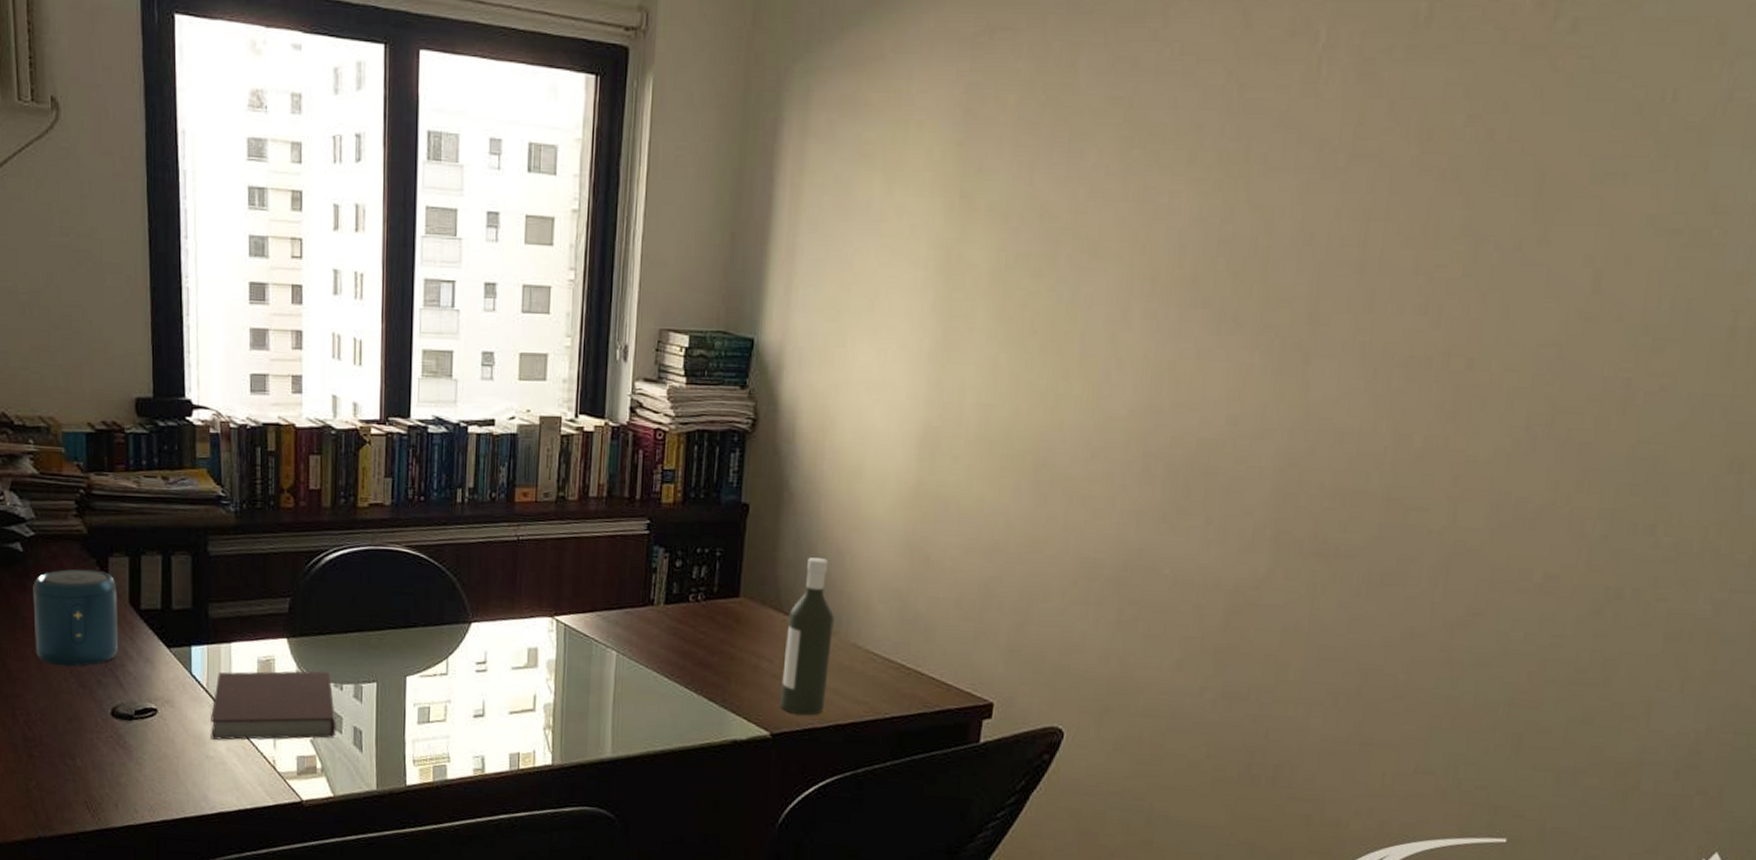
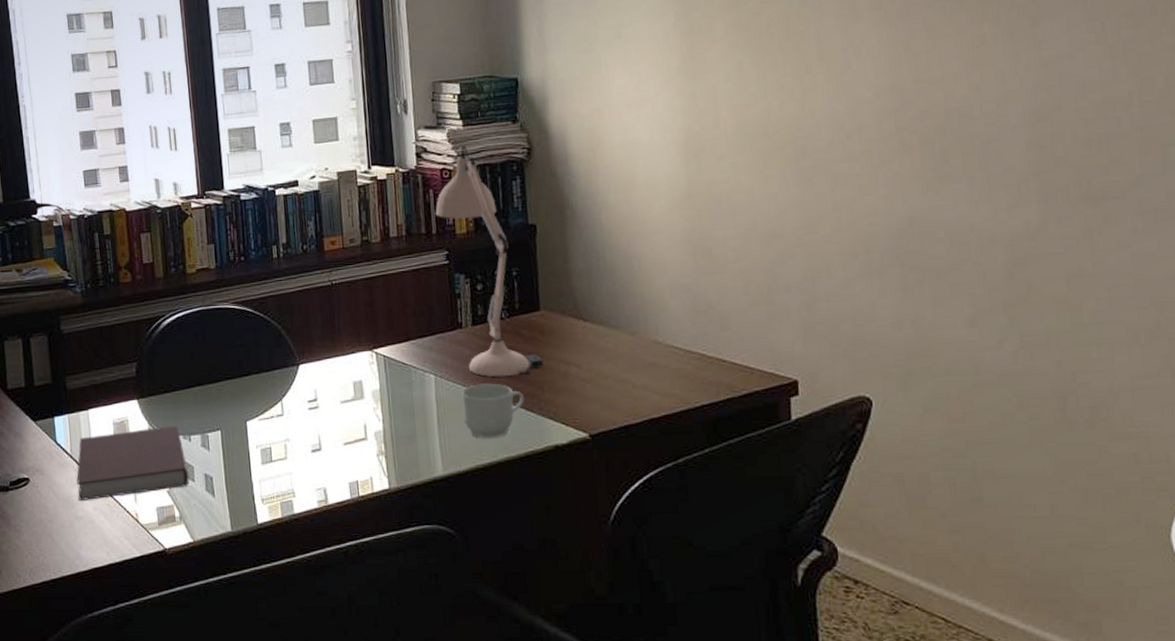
mug: none [641,666,708,726] -> present [461,383,524,439]
desk lamp: none [642,405,734,663] -> present [435,145,543,377]
bottle: present [780,557,834,716] -> none [589,265,637,414]

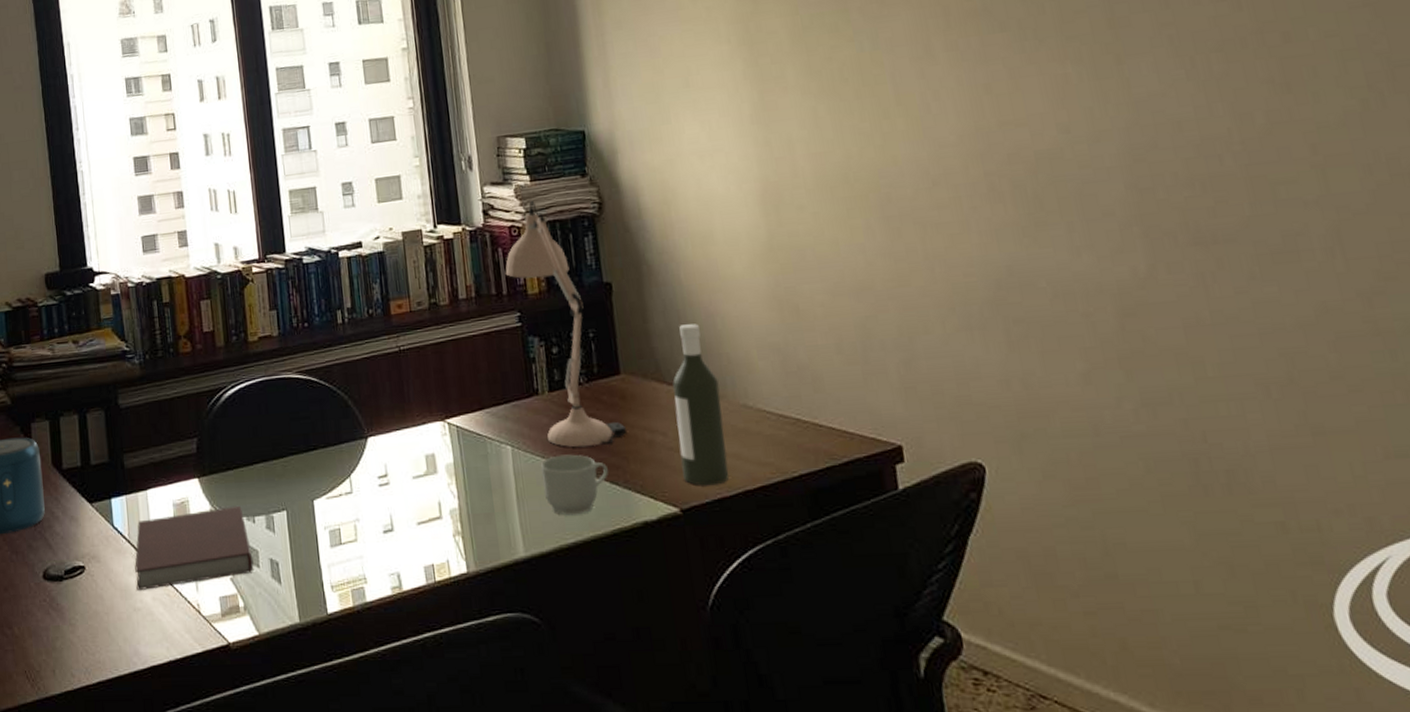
bottle: none [589,265,637,414] -> present [672,324,729,486]

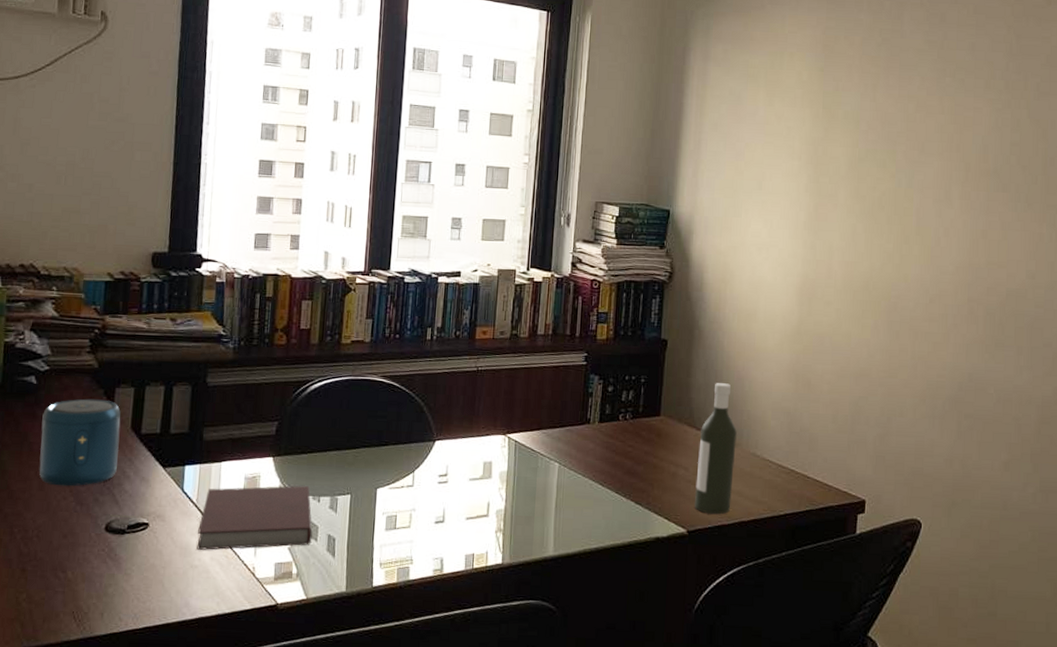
desk lamp: present [505,201,626,447] -> none [581,261,656,472]
mug: present [540,454,608,516] -> none [579,475,635,526]

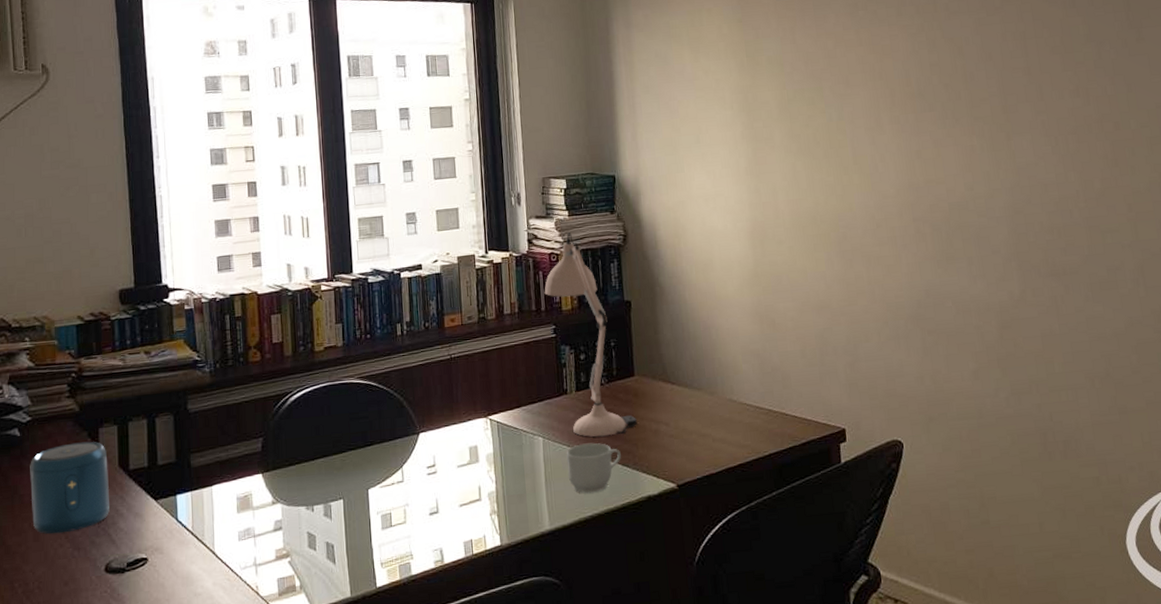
notebook: present [197,486,313,550] -> none [197,497,311,577]
mug: none [579,475,635,526] -> present [566,442,621,494]
desk lamp: none [581,261,656,472] -> present [544,232,637,437]
bottle: present [695,383,737,515] -> none [675,334,716,465]

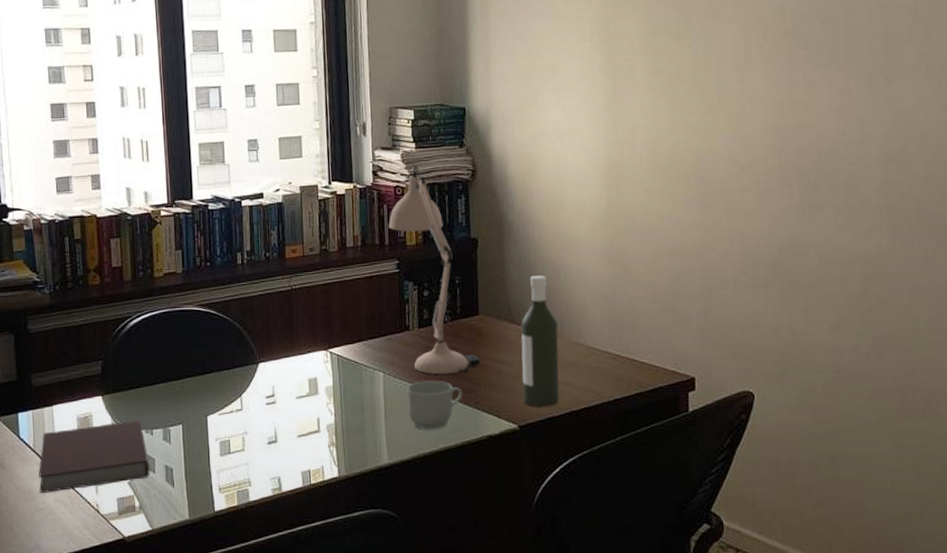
notebook: none [197,497,311,577] -> present [39,421,150,493]
bottle: none [675,334,716,465] -> present [521,275,560,407]

